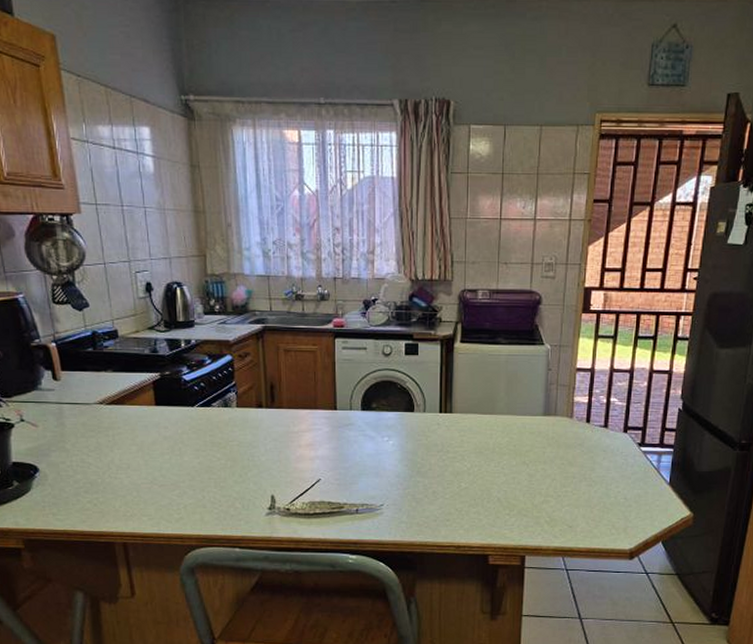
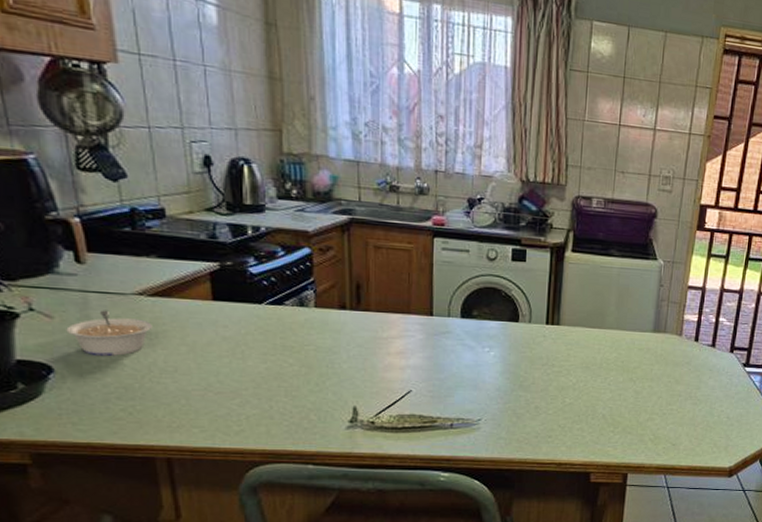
legume: none [47,418,110,457] -> present [66,310,153,357]

